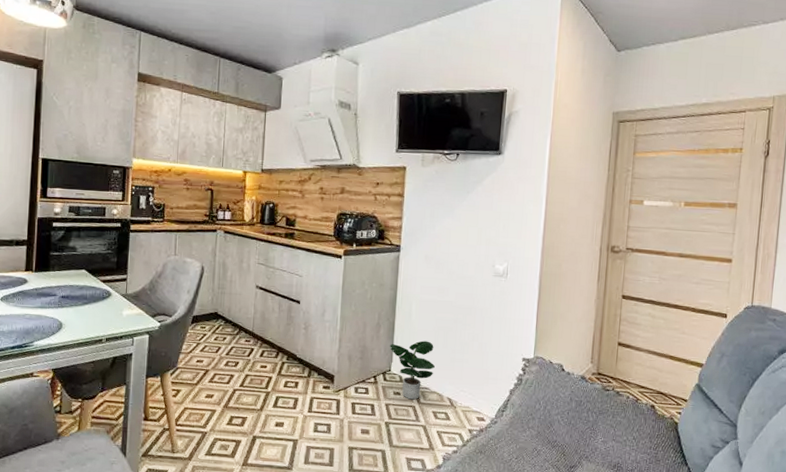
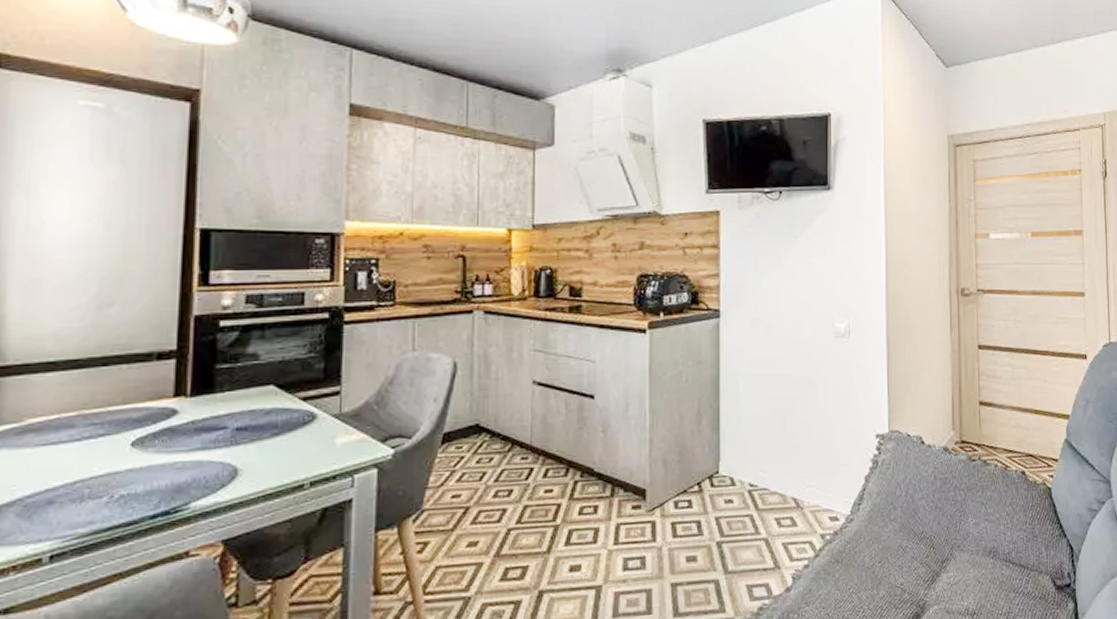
potted plant: present [390,341,435,400] -> none [715,427,773,507]

